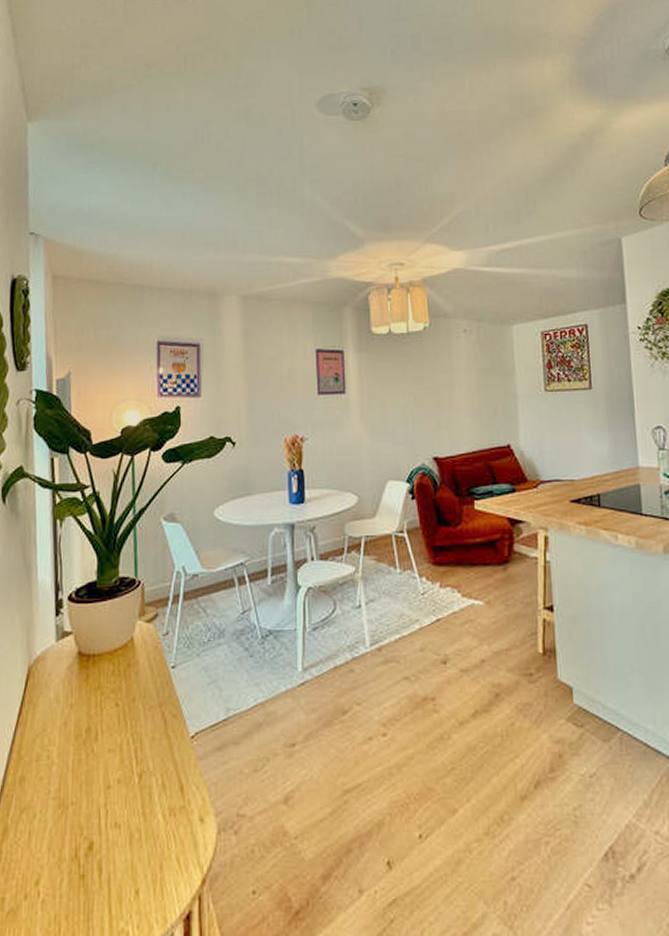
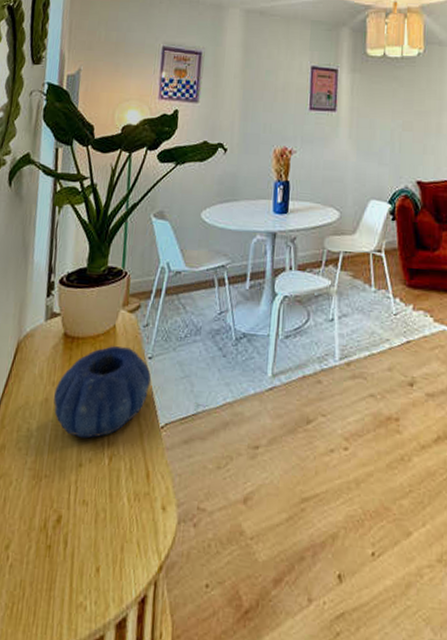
decorative bowl: none [74,659,175,759] -> present [53,346,151,439]

